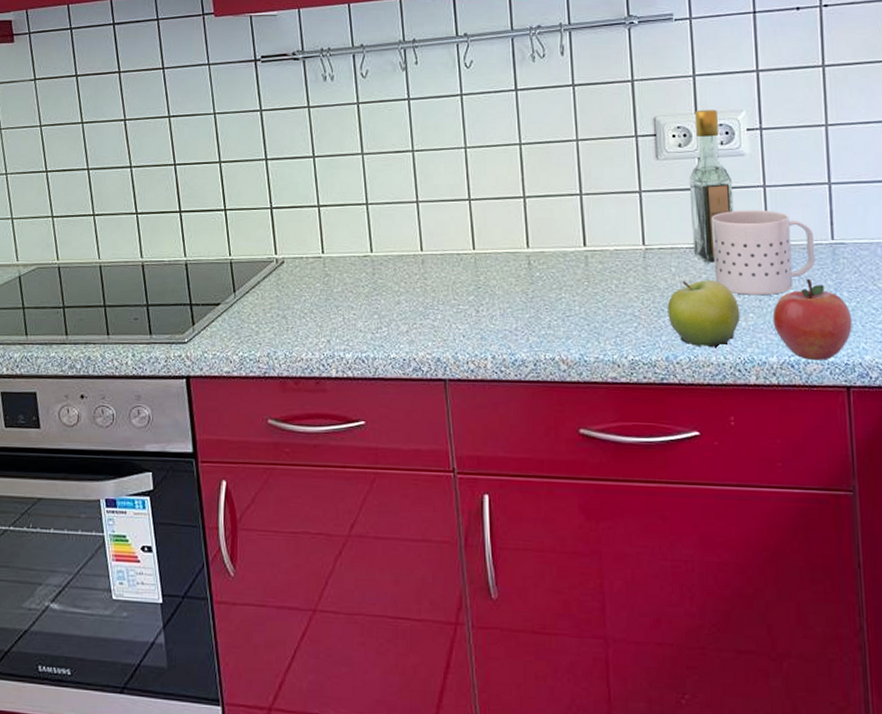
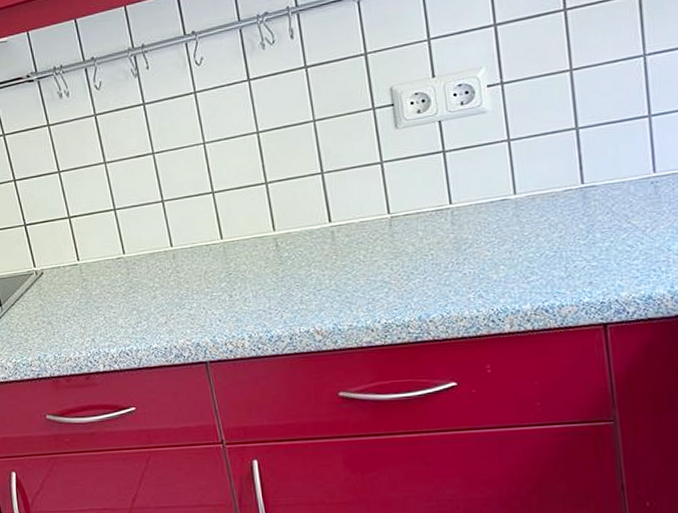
fruit: present [667,280,740,348] -> none [417,239,491,303]
bottle: present [689,109,734,263] -> none [430,70,479,223]
mug: present [711,210,816,296] -> none [455,163,566,249]
apple: present [772,278,852,362] -> none [523,224,607,304]

